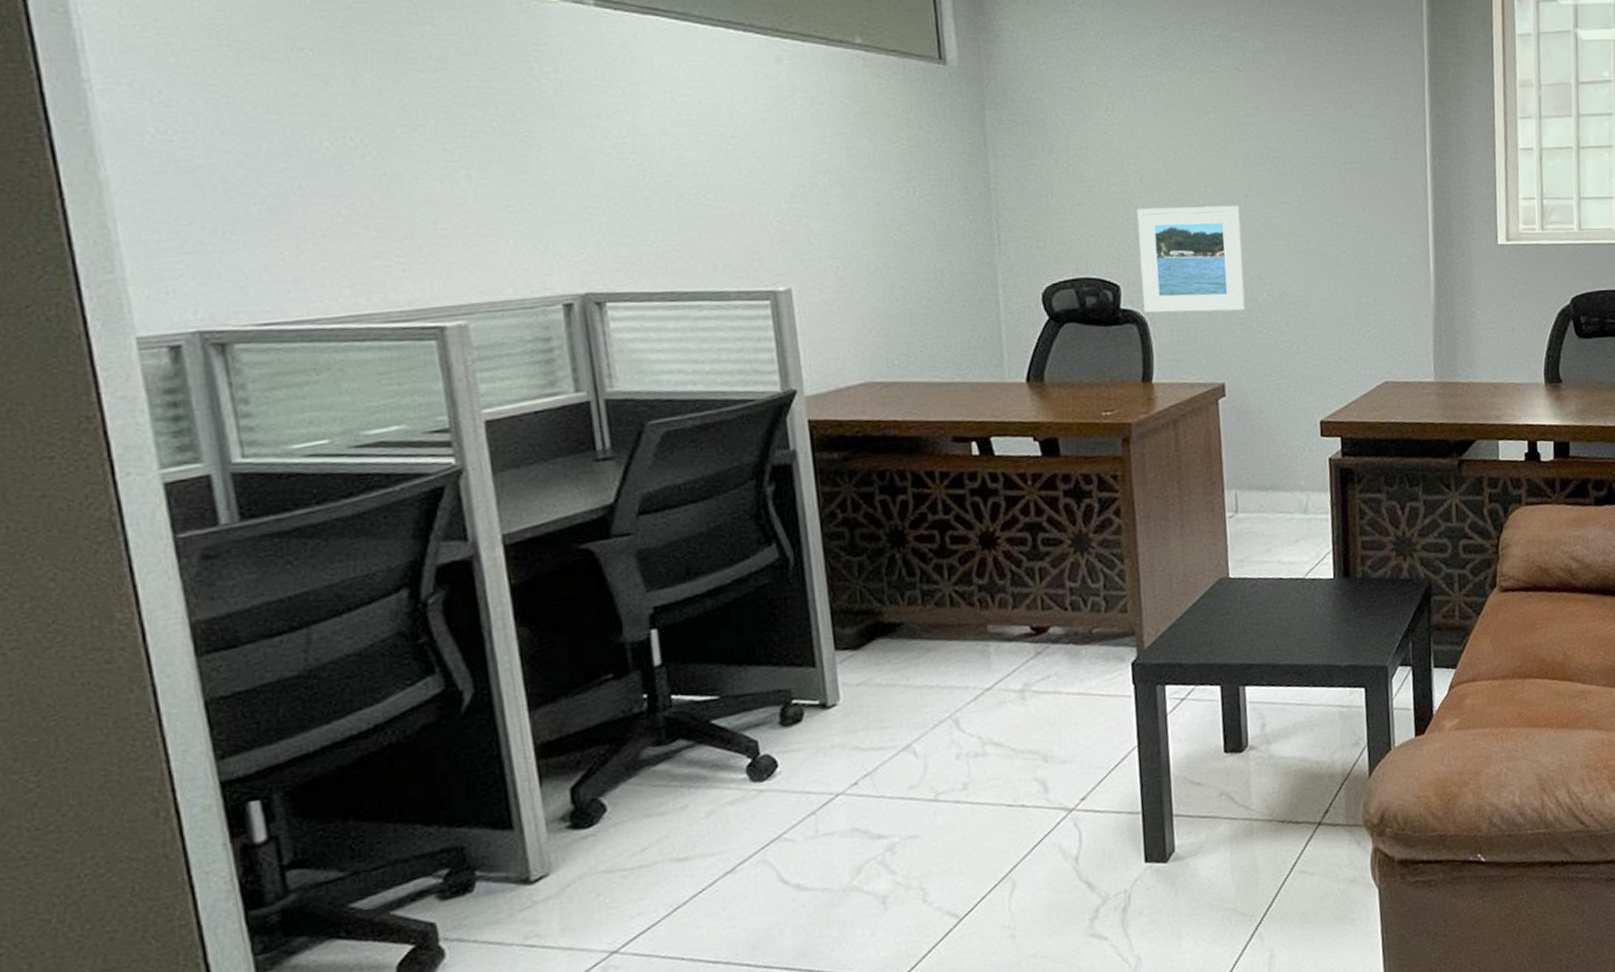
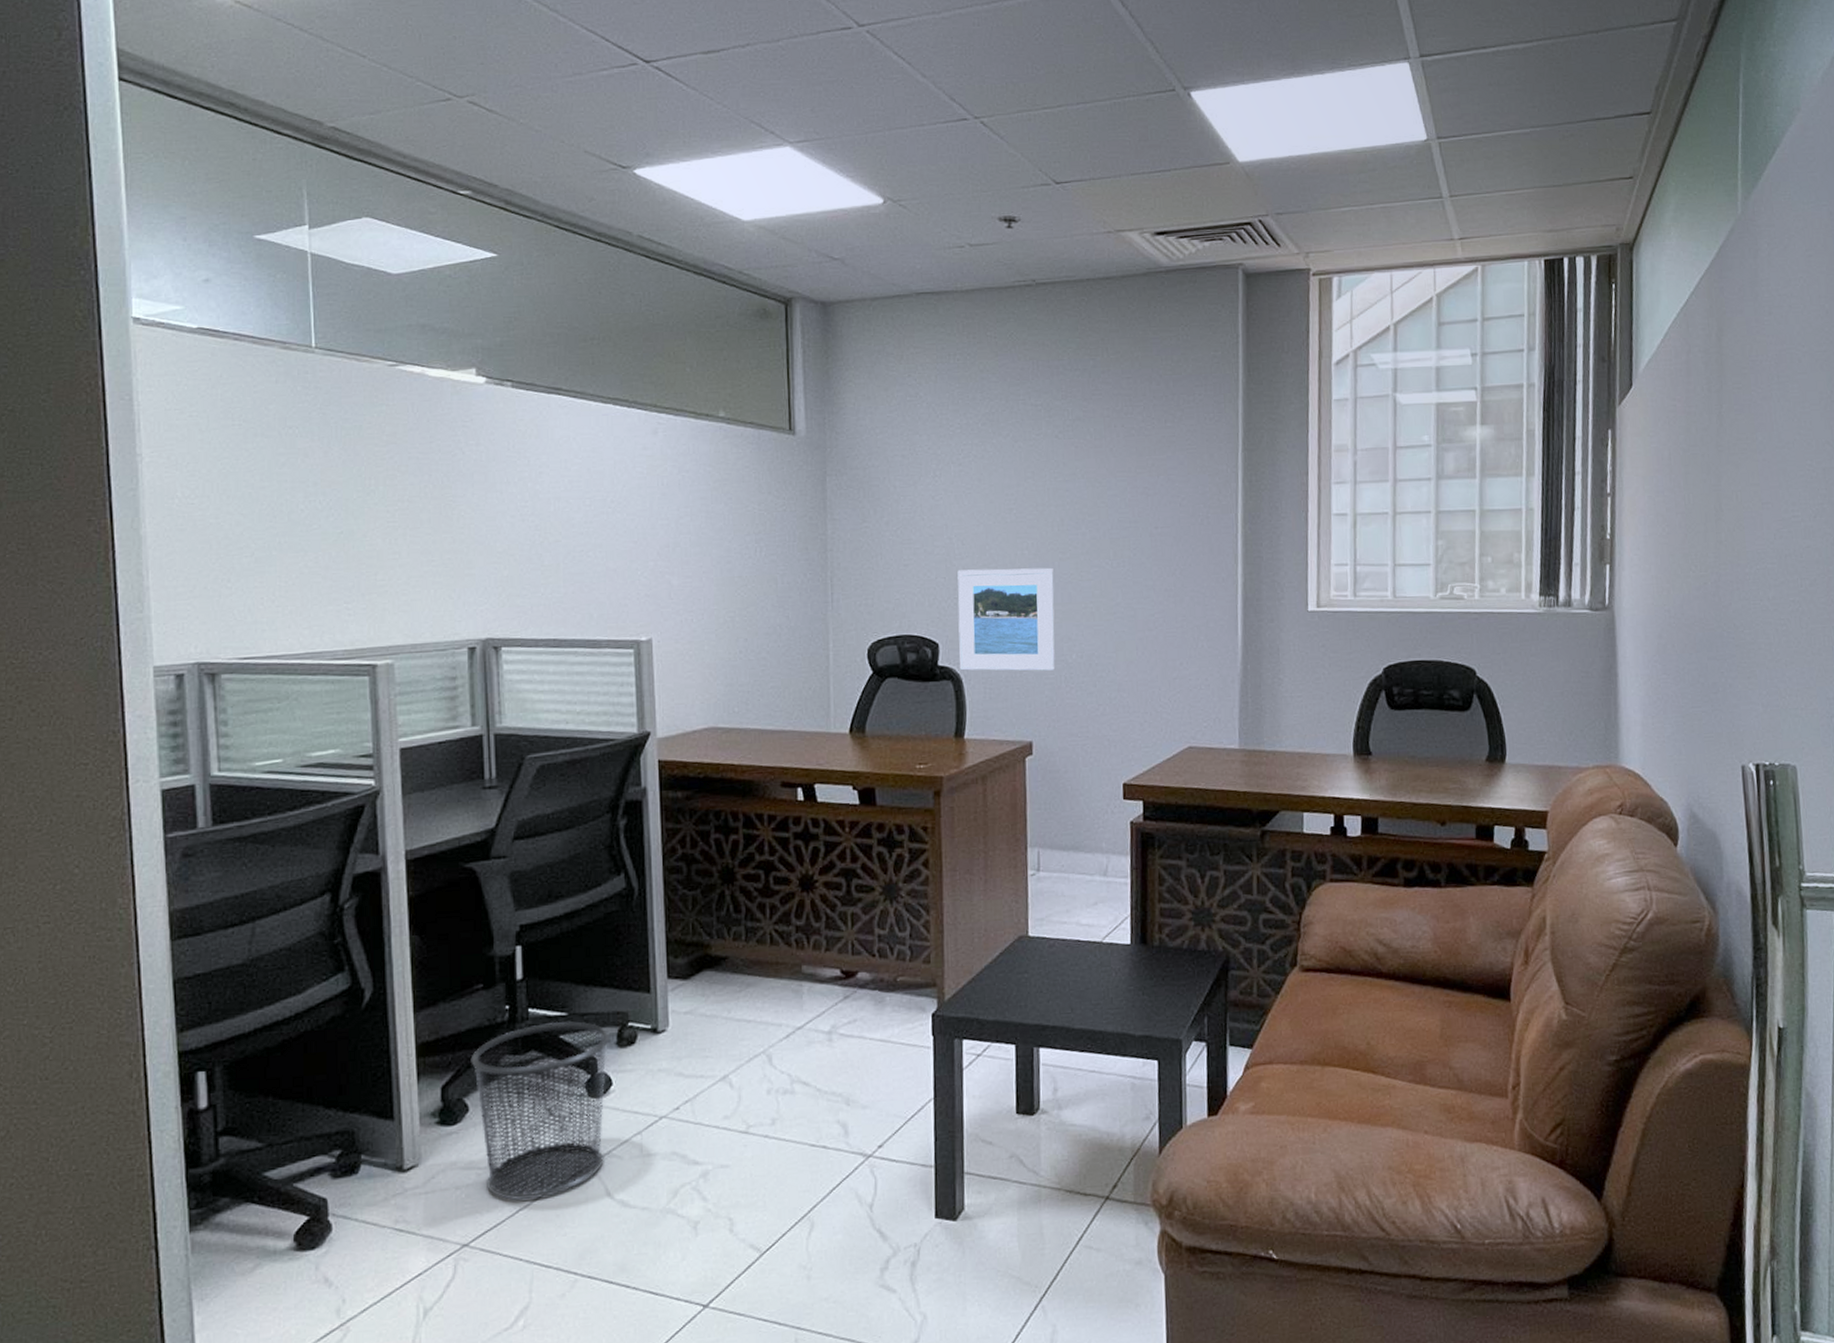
waste bin: none [604,703,774,898] -> present [470,1021,609,1200]

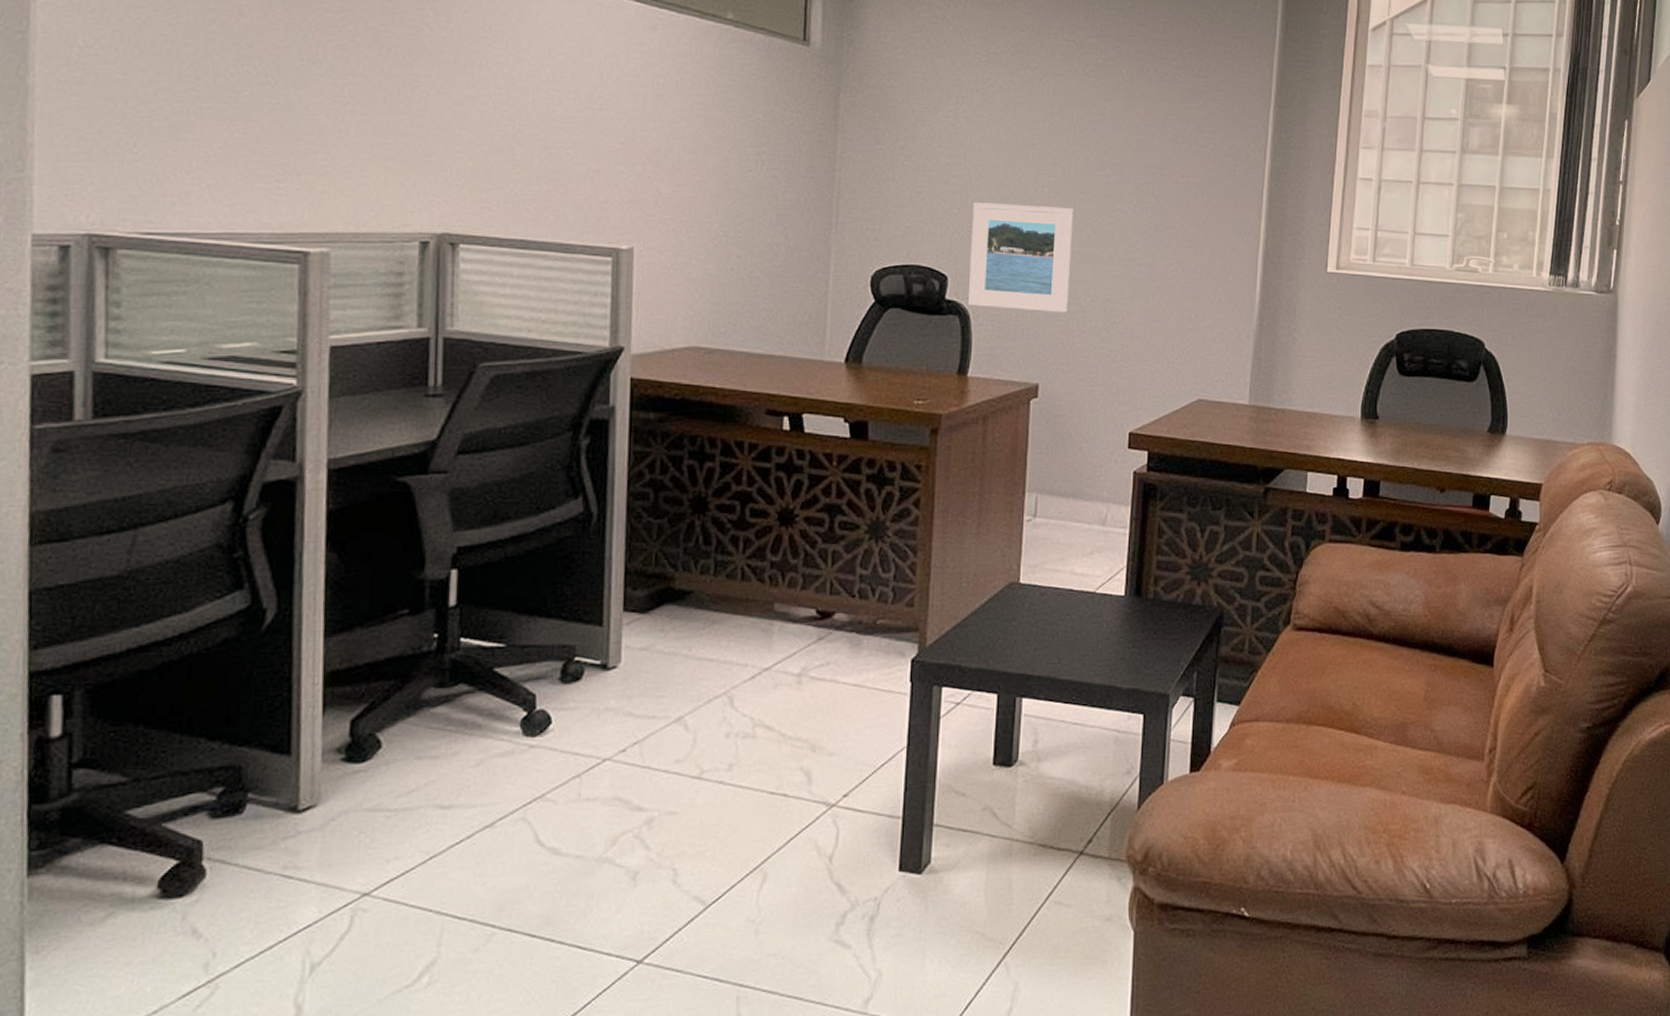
waste bin: present [470,1021,609,1200] -> none [388,653,552,845]

